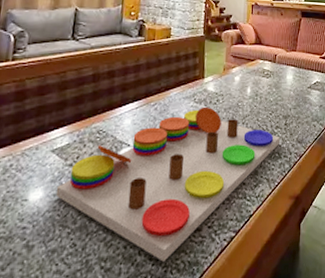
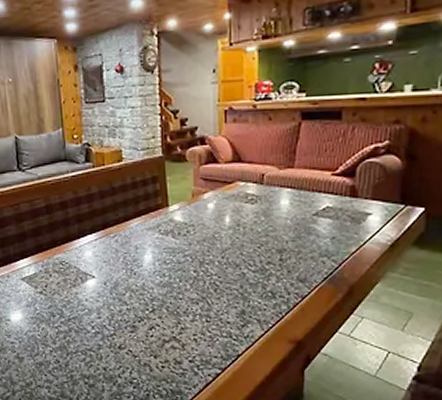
board game: present [55,106,280,262] -> none [32,238,273,386]

